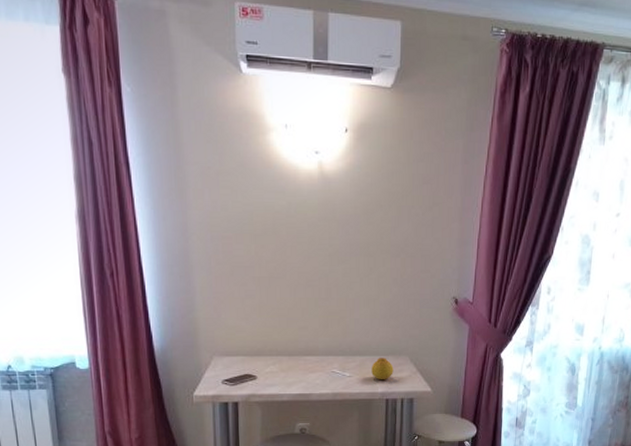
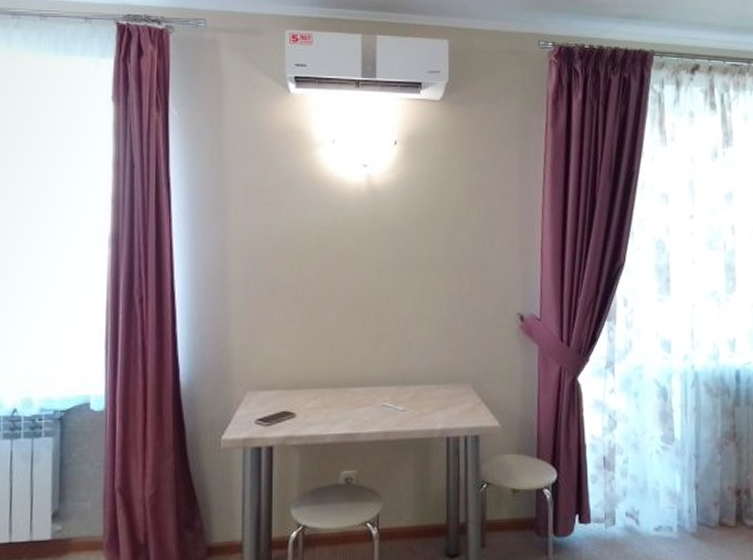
fruit: present [371,358,394,379] -> none [428,386,454,413]

